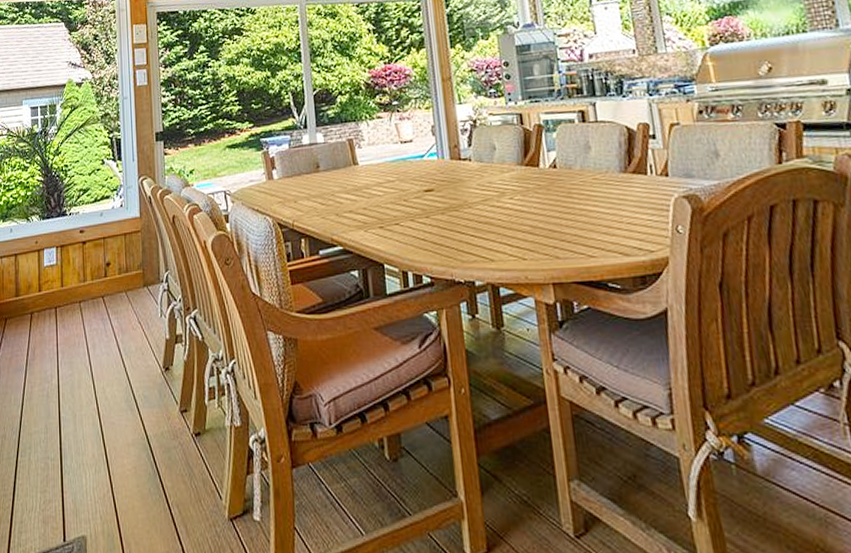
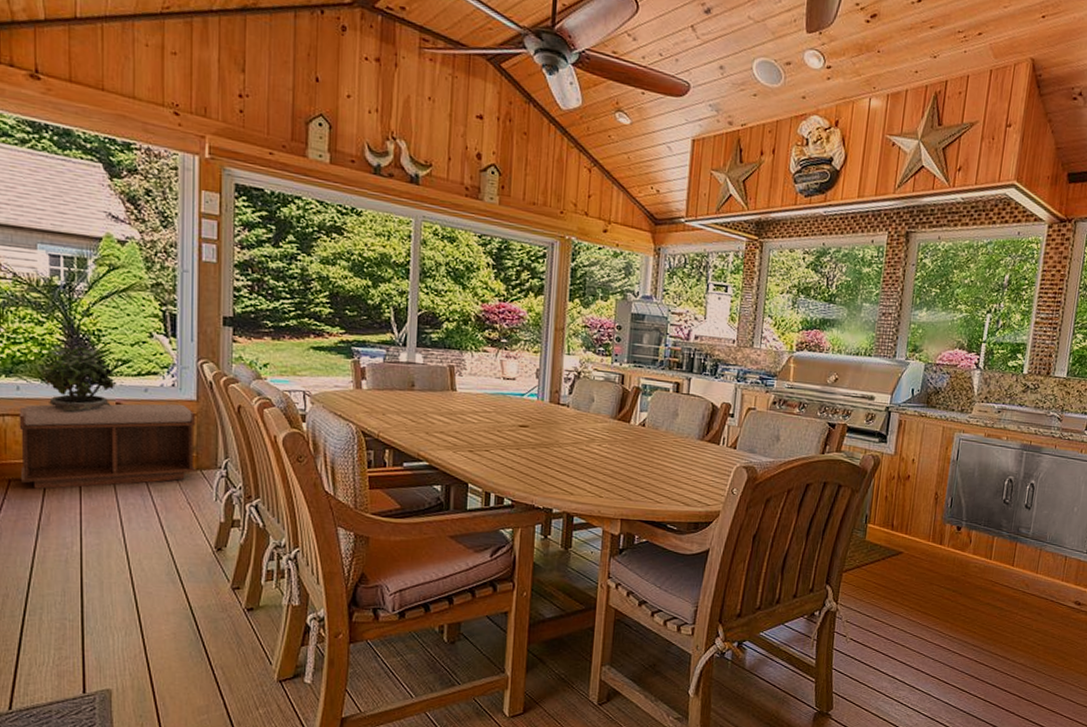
bench: none [12,222,143,324] -> present [19,403,196,489]
potted plant: none [26,183,78,246] -> present [41,346,114,412]

